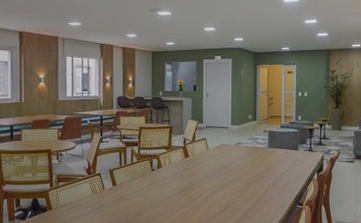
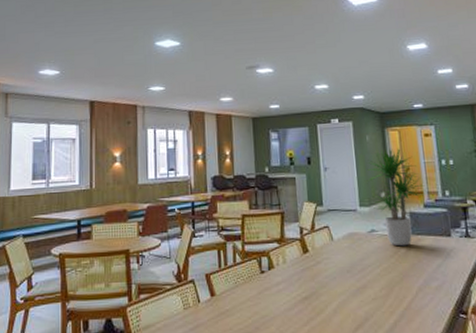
potted plant: none [237,81,284,156] -> present [365,147,426,247]

